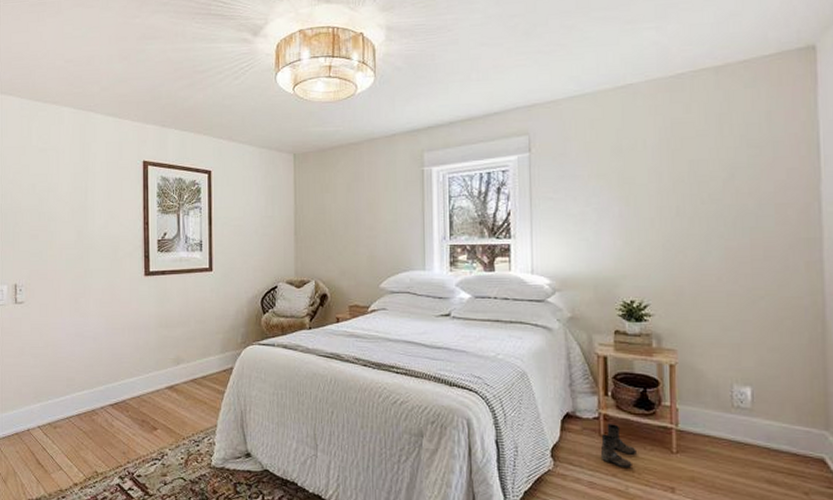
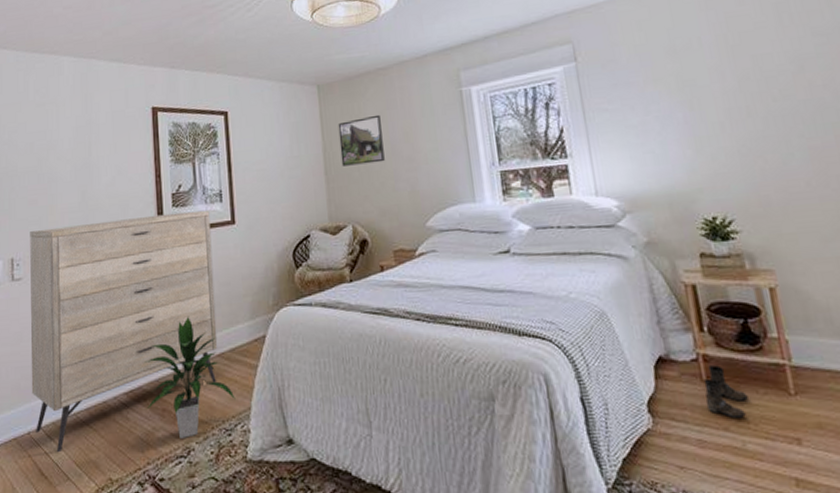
dresser: none [31,257,192,448] -> present [30,211,218,453]
indoor plant: none [128,346,204,445] -> present [144,316,236,438]
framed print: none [309,185,349,229] -> present [338,114,385,167]

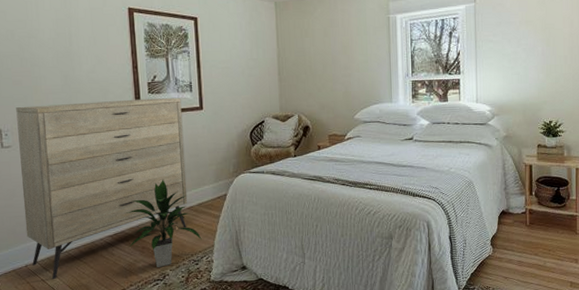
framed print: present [338,114,385,167] -> none [290,30,326,69]
boots: present [703,365,748,418] -> none [526,216,552,248]

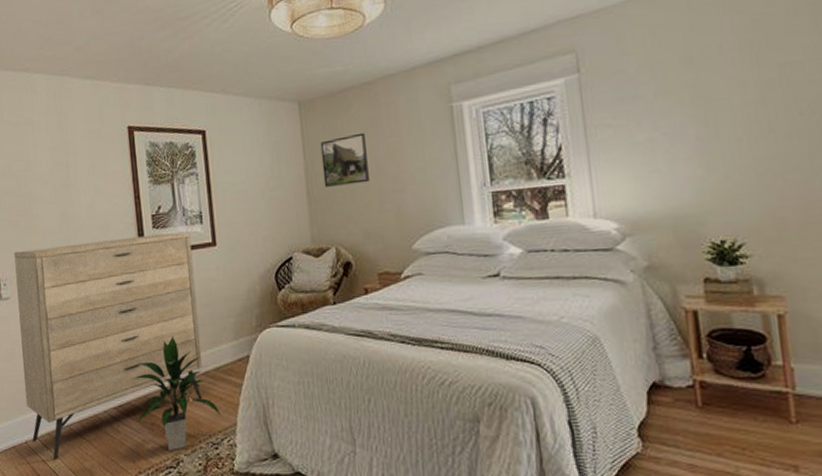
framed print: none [290,30,326,69] -> present [320,132,370,187]

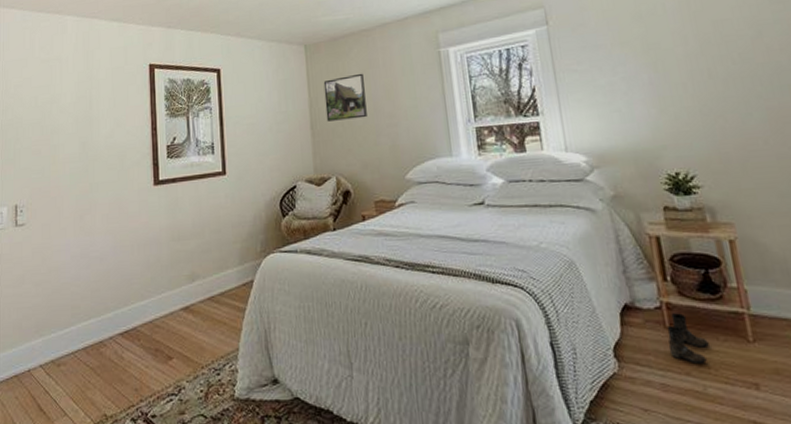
dresser: present [14,232,203,461] -> none [32,162,208,390]
indoor plant: present [132,335,222,450] -> none [139,261,224,377]
boots: none [699,392,745,444] -> present [666,313,709,363]

